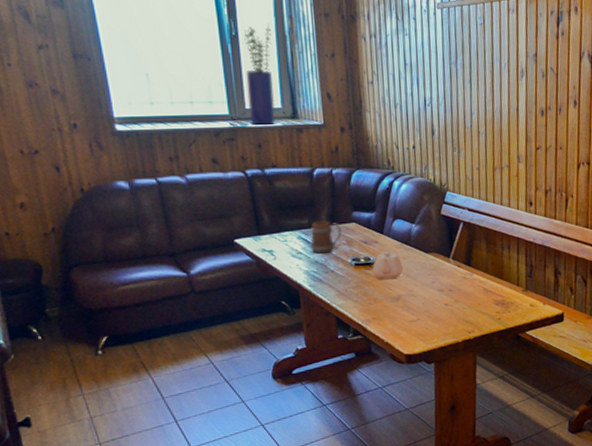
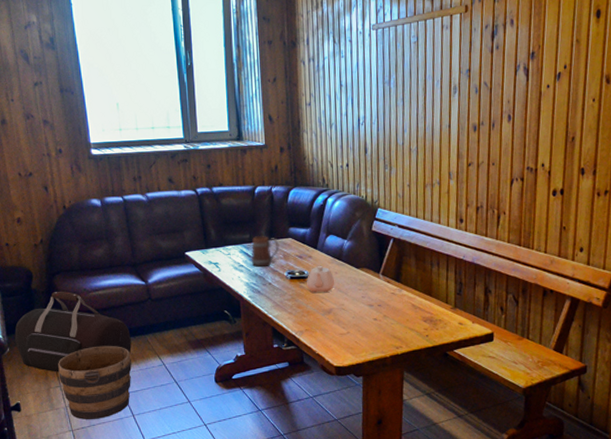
duffel bag: none [20,286,172,379] -> present [14,291,132,372]
bucket: none [79,345,173,430] -> present [58,345,132,419]
vase: present [244,24,276,126] -> none [198,53,223,148]

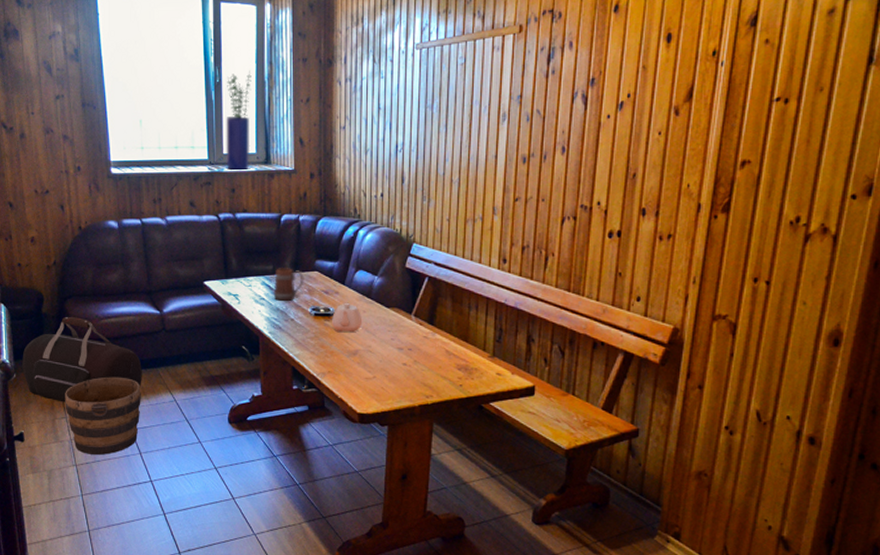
vase: none [198,53,223,148] -> present [226,70,252,171]

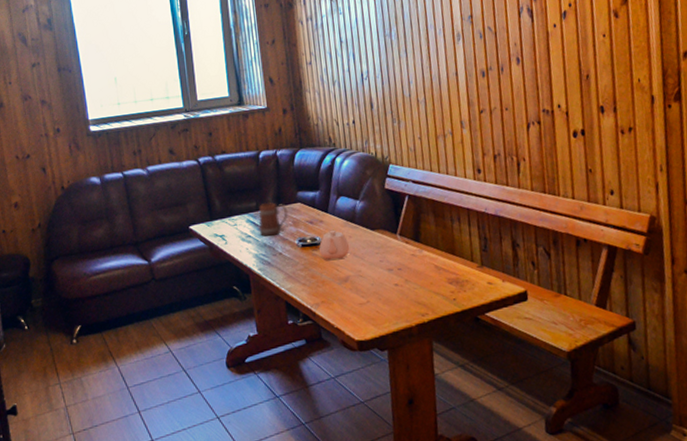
duffel bag: present [22,317,142,403] -> none [11,277,136,368]
bucket: present [65,376,141,455] -> none [57,333,136,420]
vase: present [226,70,252,171] -> none [195,20,224,115]

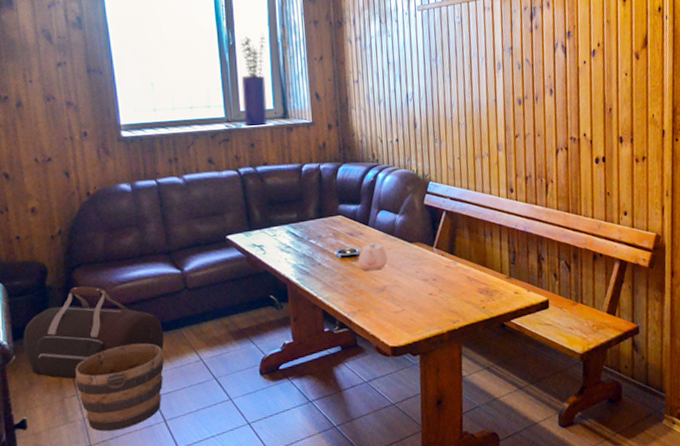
duffel bag: none [11,277,136,368] -> present [23,286,164,379]
bucket: none [57,333,136,420] -> present [75,343,164,432]
vase: none [195,20,224,115] -> present [240,33,268,127]
beer mug: present [259,202,288,237] -> none [299,214,329,247]

